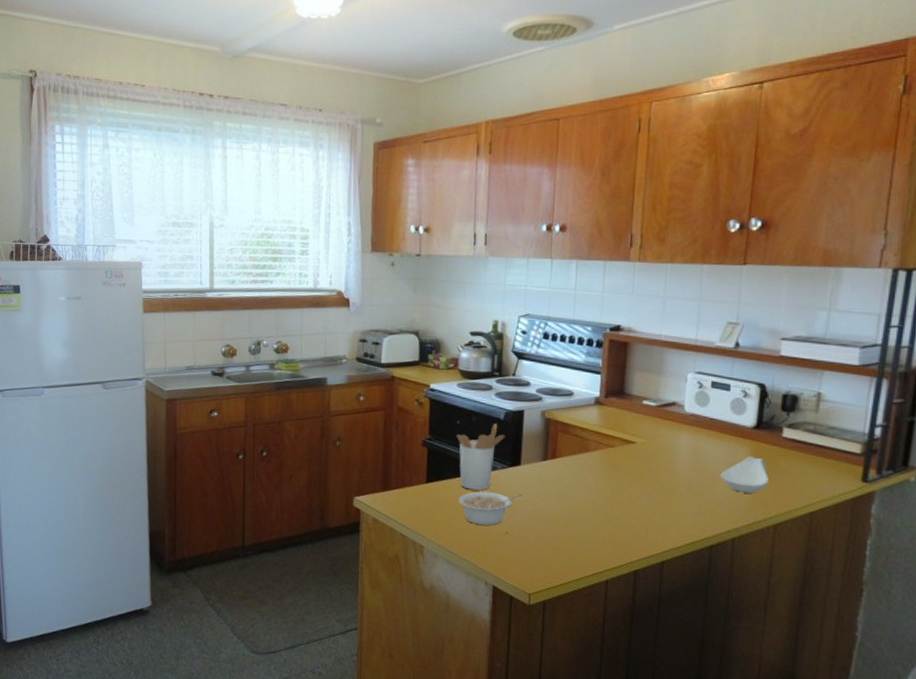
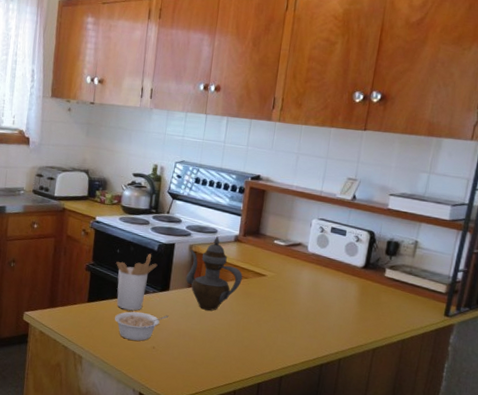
teapot: none [539,398,607,487] -> present [186,236,243,311]
spoon rest: present [721,456,769,494] -> none [333,291,371,322]

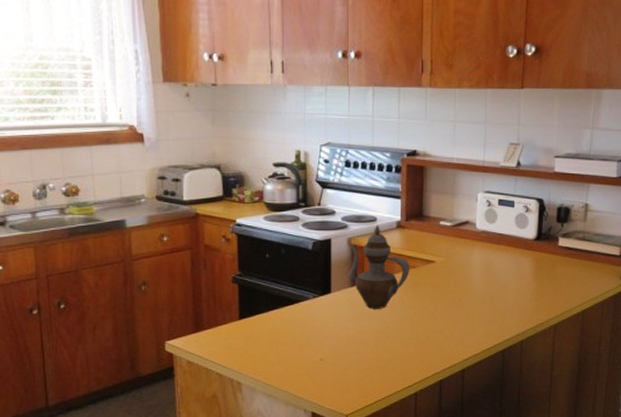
legume: present [115,311,169,341] -> none [273,322,334,355]
utensil holder: present [116,254,158,311] -> none [267,254,315,323]

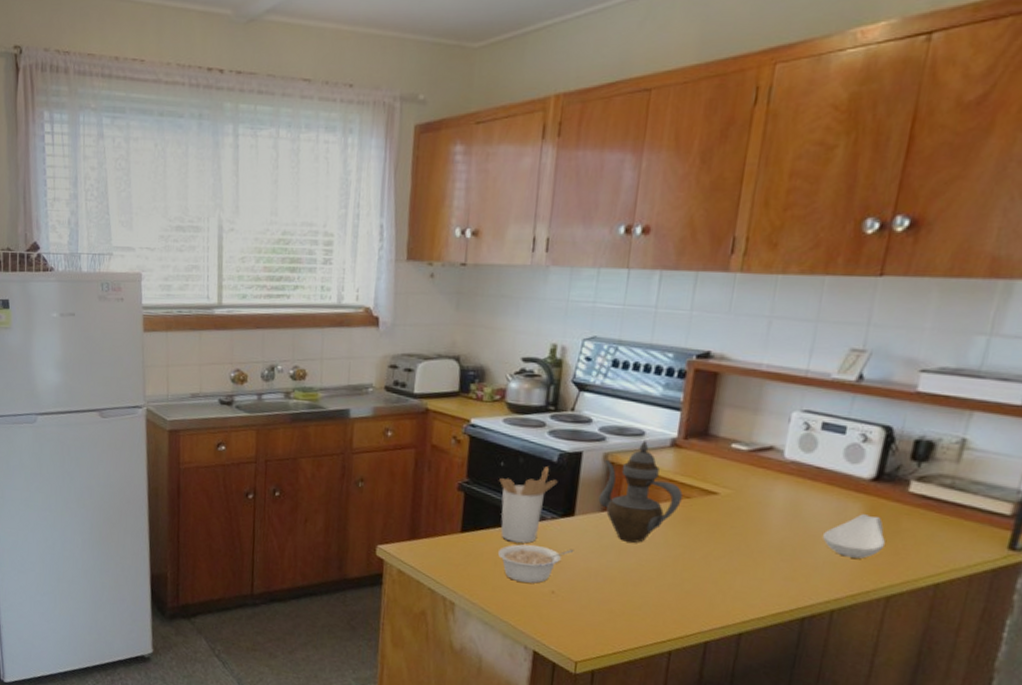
utensil holder: none [267,254,315,323] -> present [499,467,558,544]
legume: none [273,322,334,355] -> present [498,544,574,583]
spoon rest: none [509,266,548,299] -> present [823,514,885,559]

